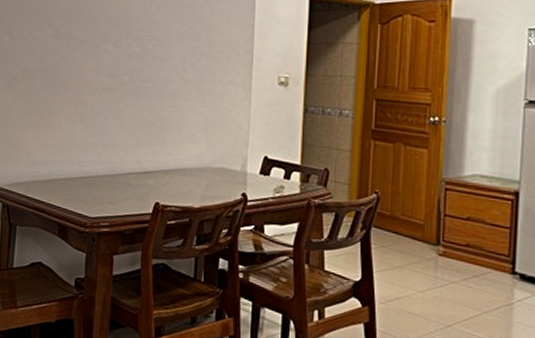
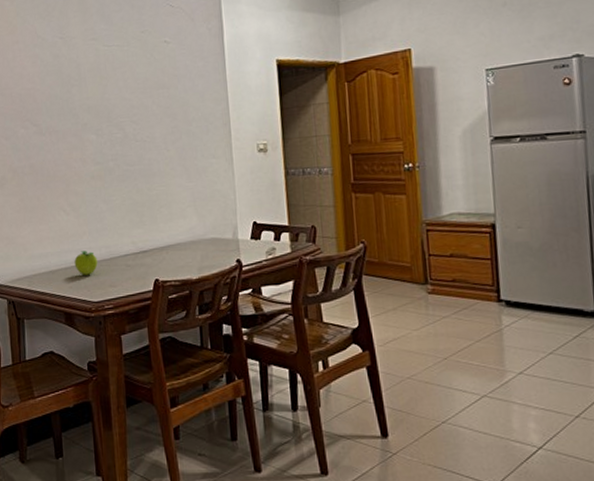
fruit: none [75,163,99,189] -> present [74,251,98,275]

